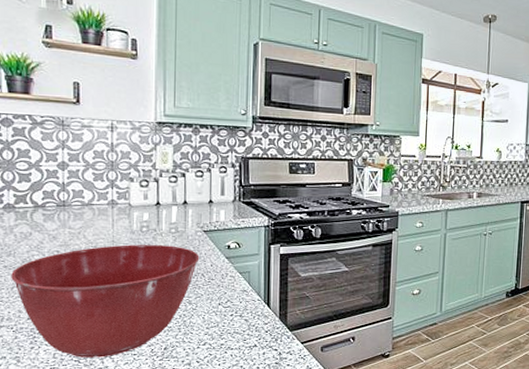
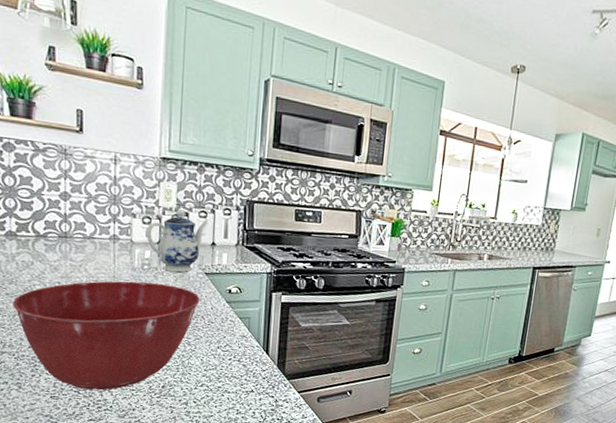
teapot: none [144,170,205,232] -> present [146,209,208,273]

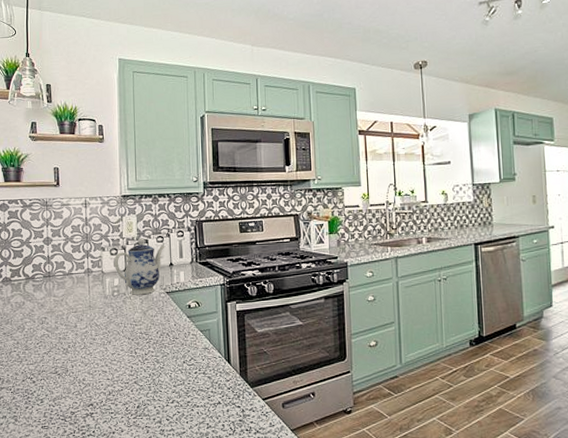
mixing bowl: present [13,281,200,390] -> none [9,308,164,416]

